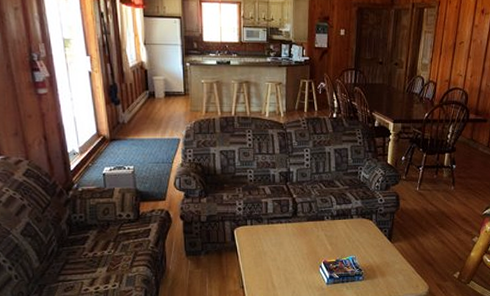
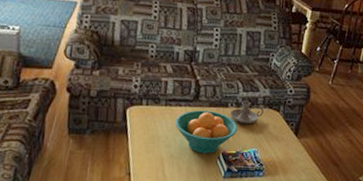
fruit bowl: none [278,225,335,264] -> present [175,110,238,154]
candle holder: none [326,213,357,234] -> present [229,101,264,124]

